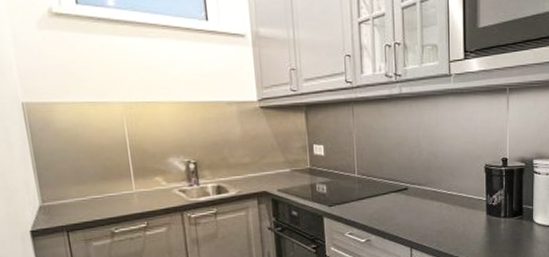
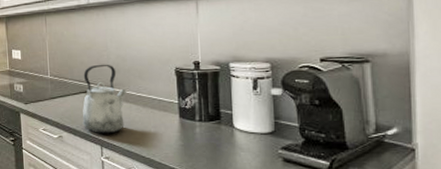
kettle: none [392,161,439,235] -> present [82,64,128,134]

